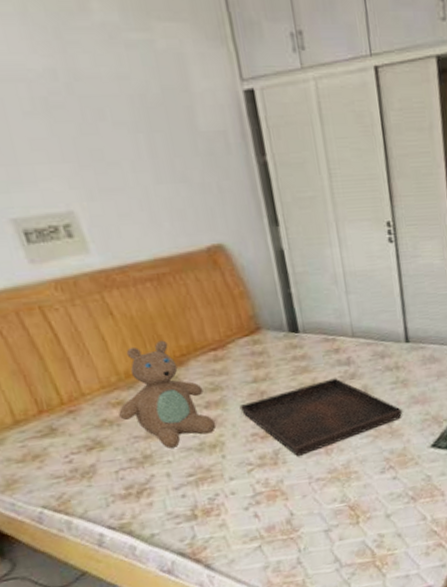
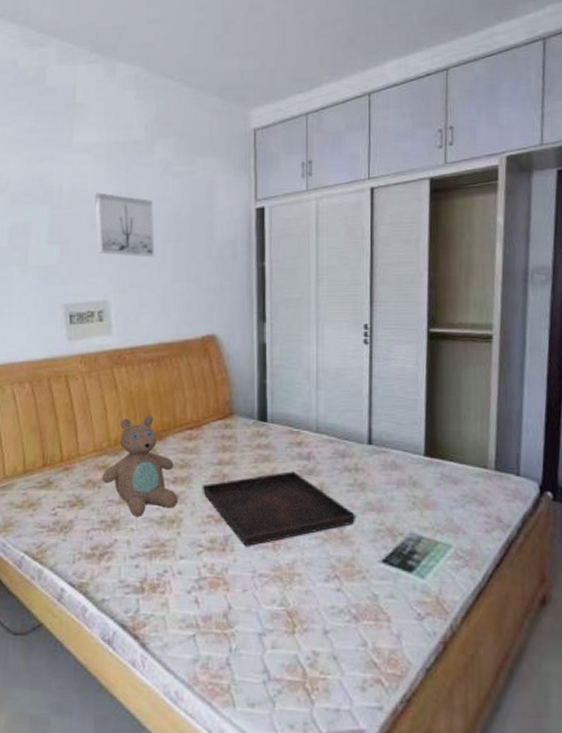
wall art: none [17,67,125,155] -> present [95,192,155,258]

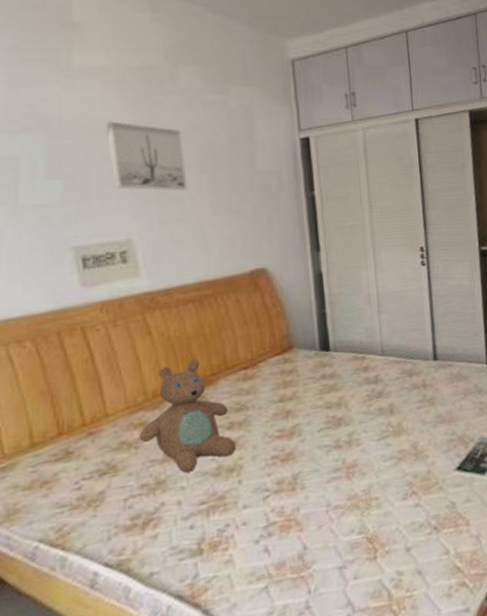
serving tray: present [202,471,356,546] -> none [263,396,429,481]

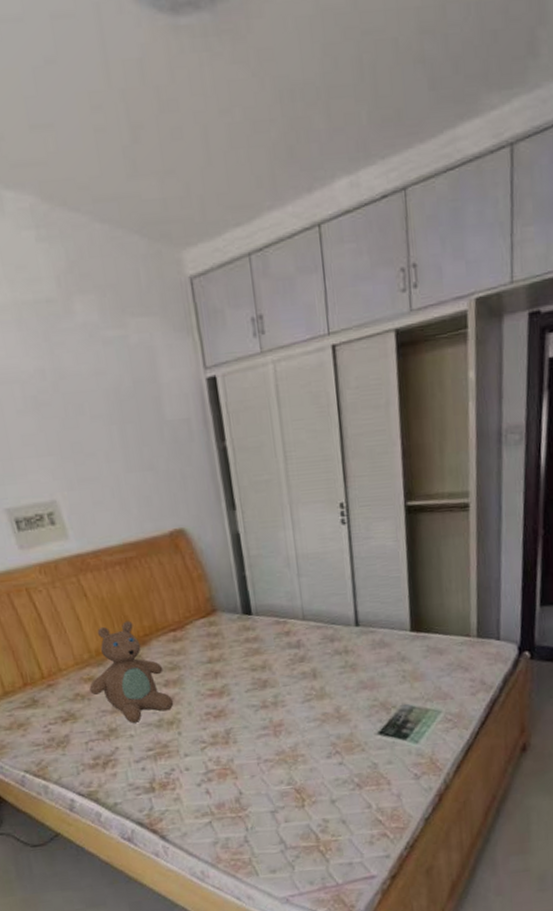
wall art: present [107,121,188,191] -> none [13,369,100,447]

